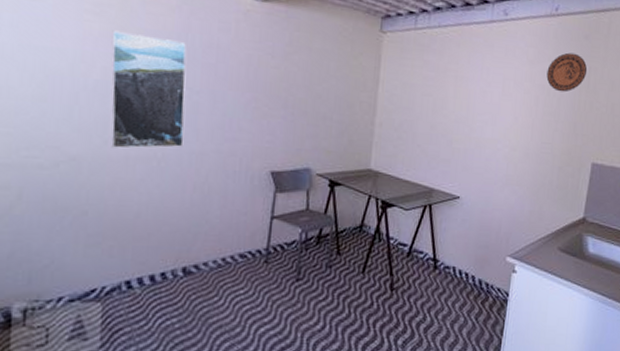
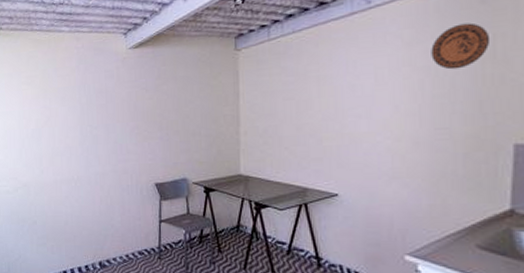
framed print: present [110,30,187,149] -> none [39,91,90,175]

